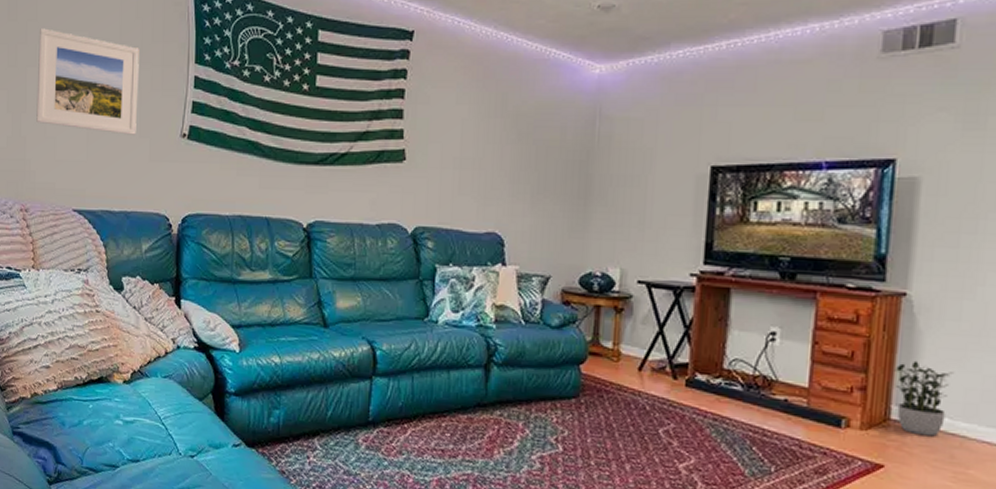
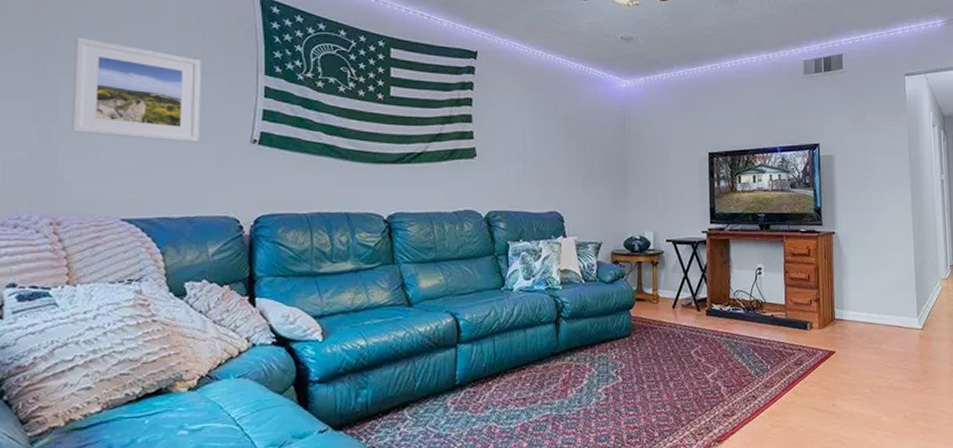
potted plant: present [894,360,953,437] -> none [834,277,866,327]

